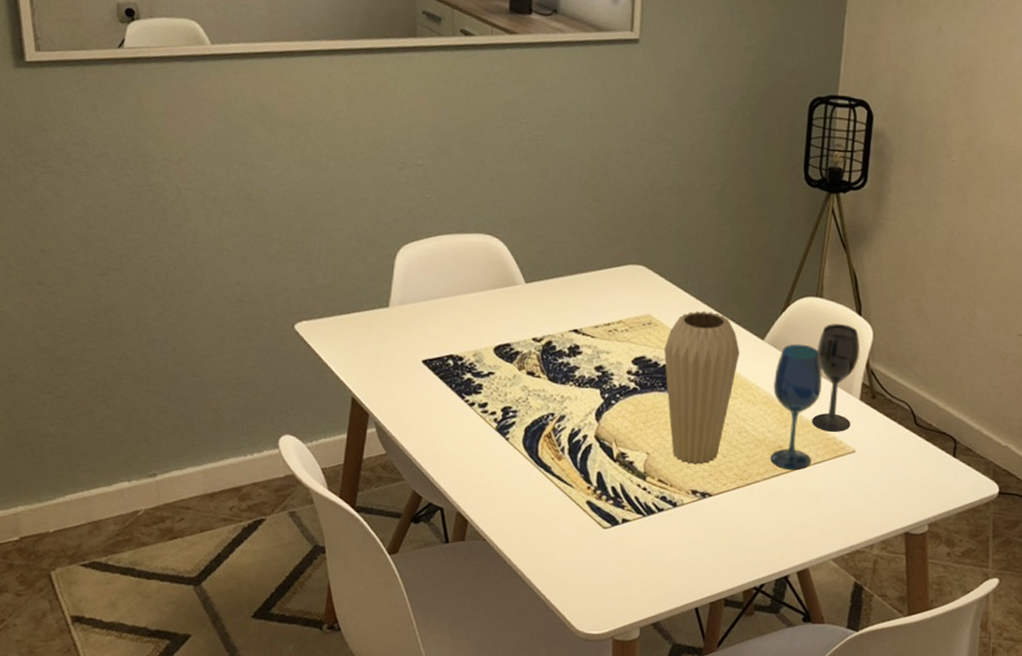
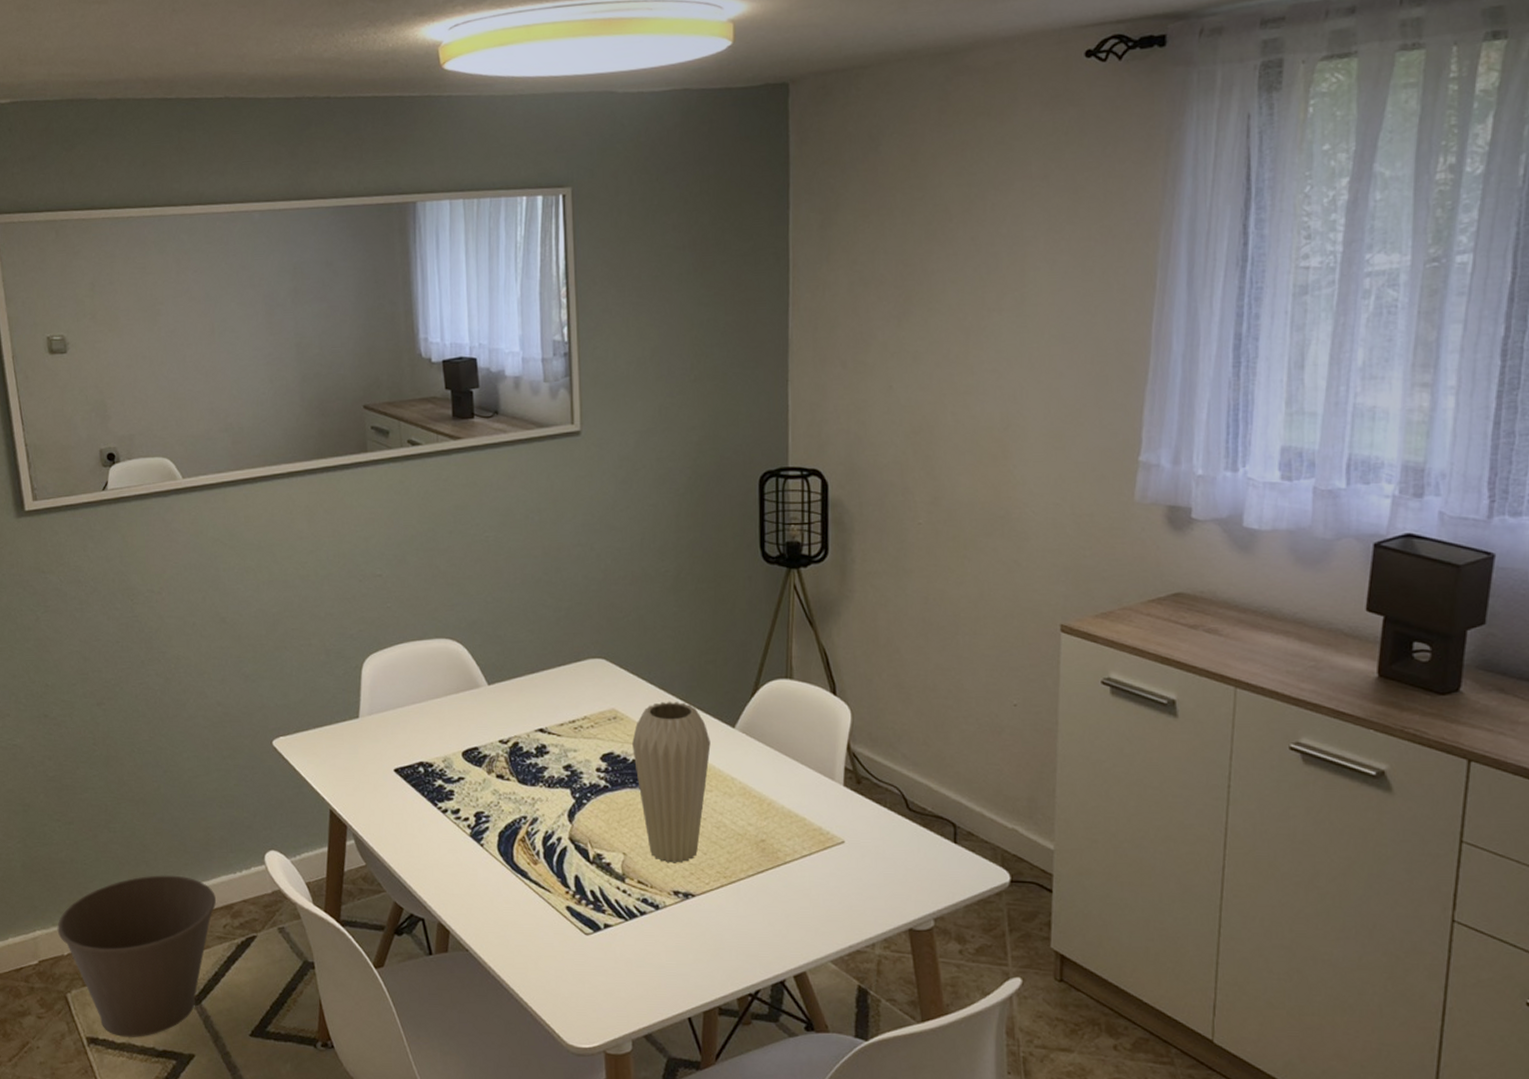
basket: none [43,454,223,618] -> present [57,875,216,1038]
wineglass: present [770,344,822,471] -> none [749,729,801,866]
wine glass: present [812,324,861,432] -> none [792,706,839,822]

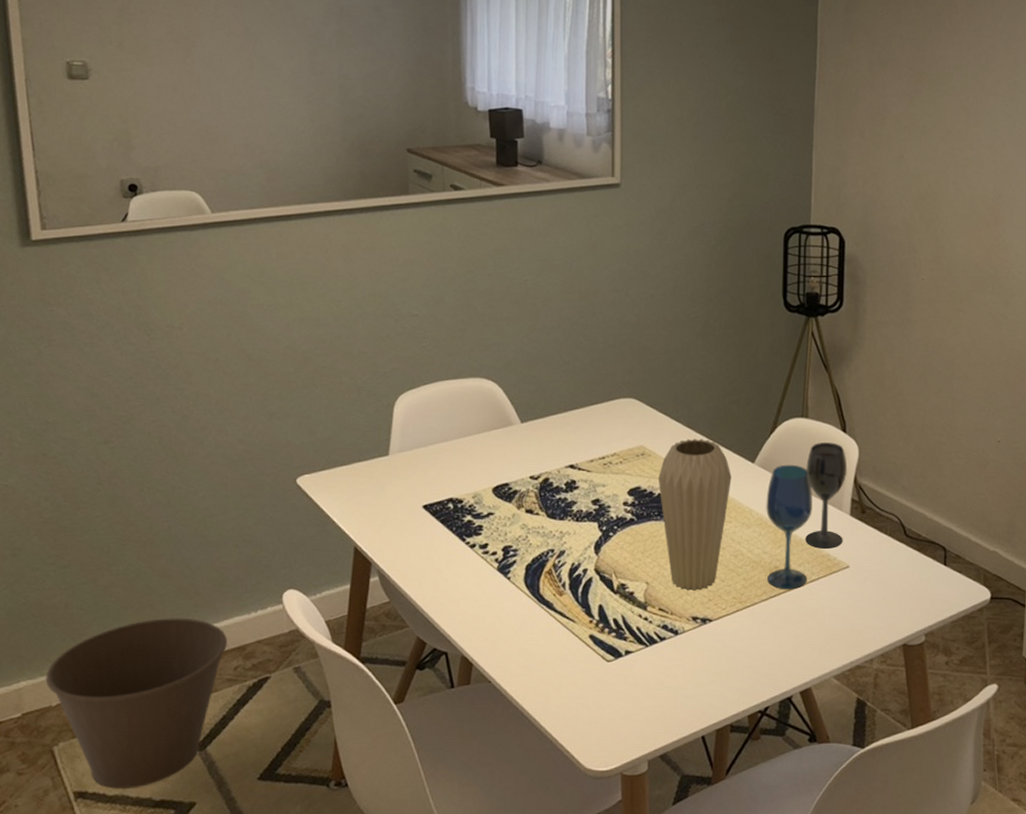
wineglass: none [749,729,801,866] -> present [766,464,812,590]
wine glass: none [792,706,839,822] -> present [805,442,848,549]

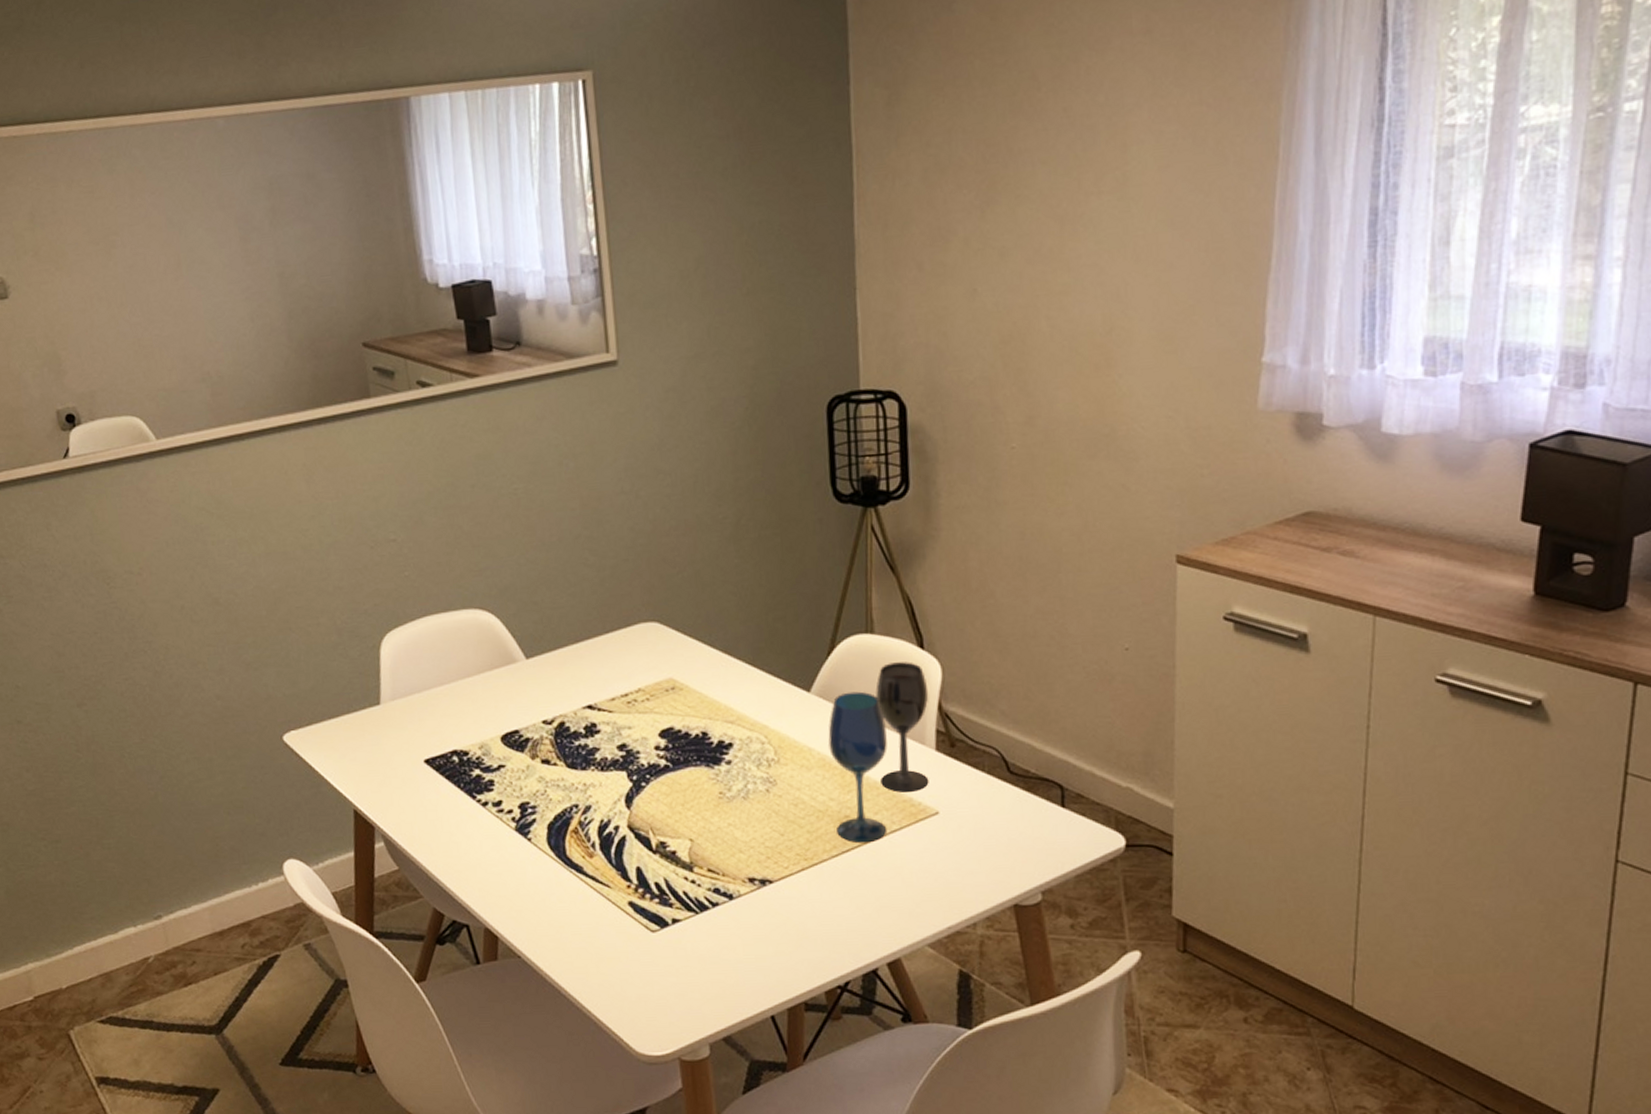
basket: present [45,618,227,790] -> none [51,893,231,1075]
vase: present [659,438,731,591] -> none [694,666,784,848]

